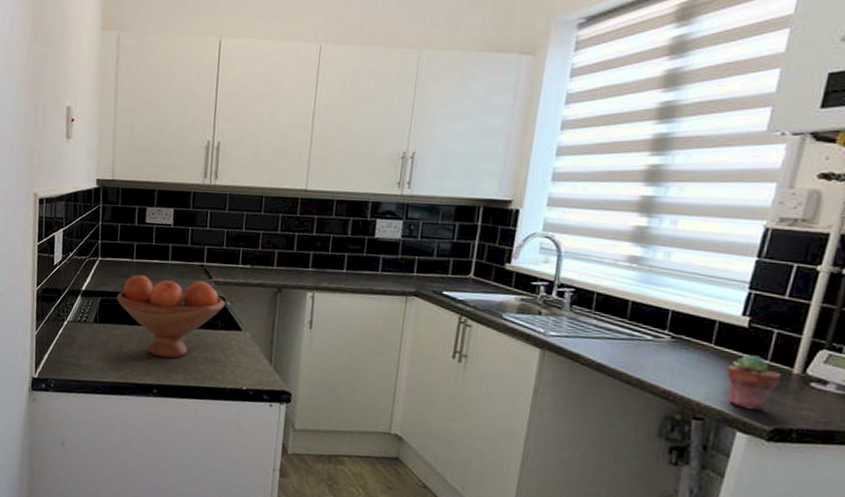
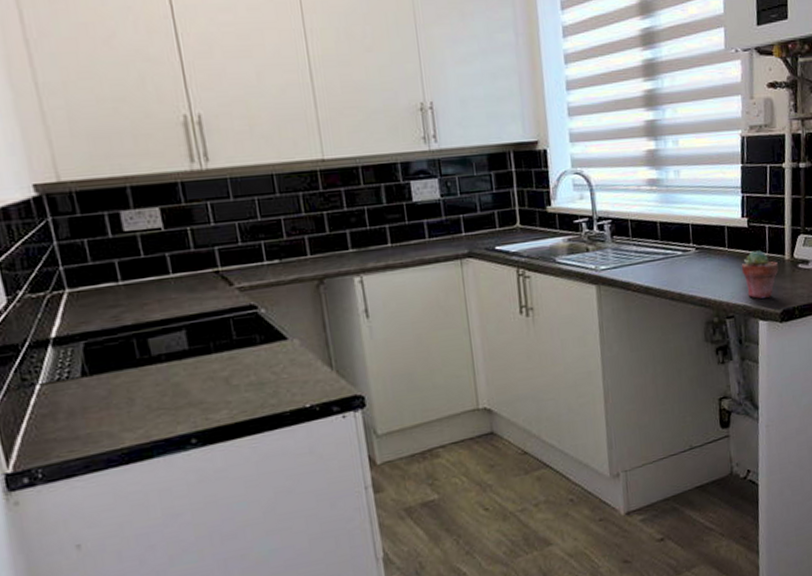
fruit bowl: present [116,274,225,358] -> none [106,290,258,398]

